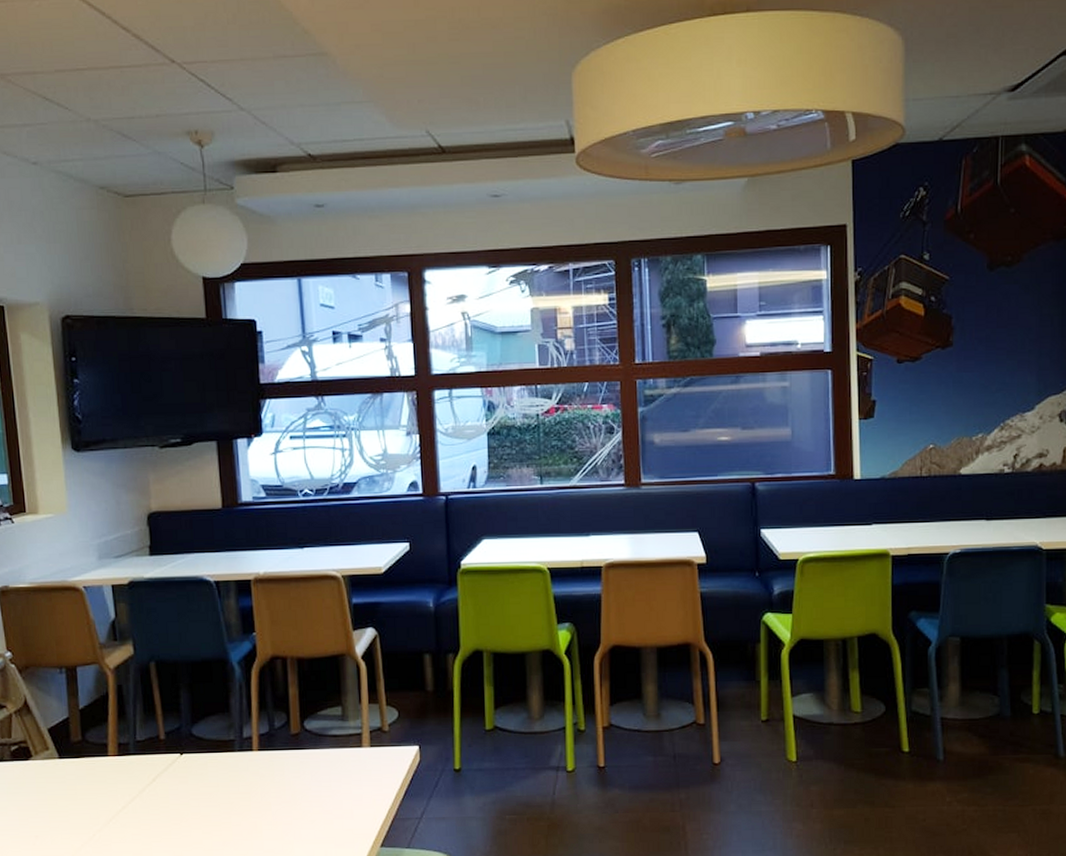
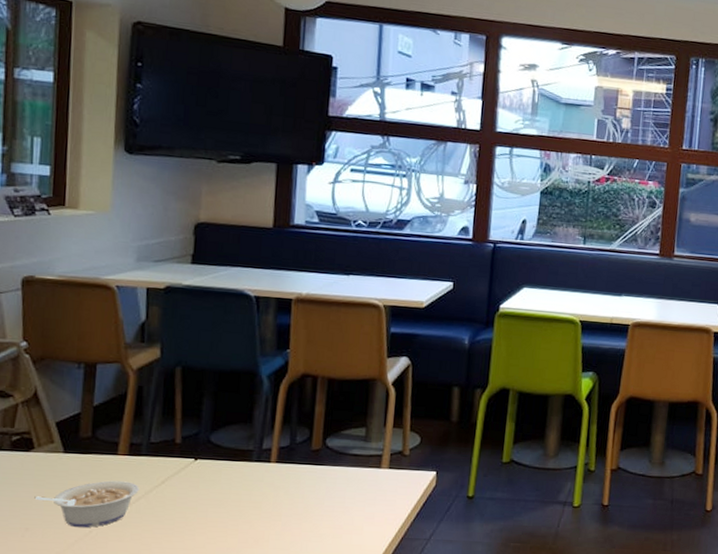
legume: none [39,782,133,832] -> present [34,480,139,528]

